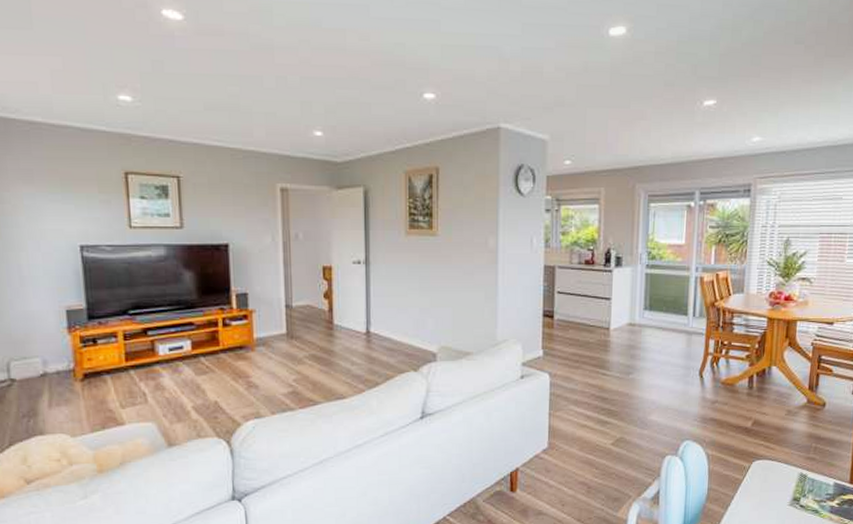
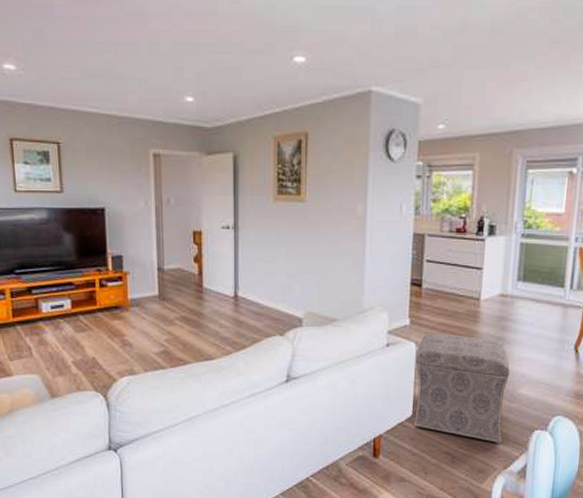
ottoman: none [549,363,640,471] -> present [413,333,510,443]

